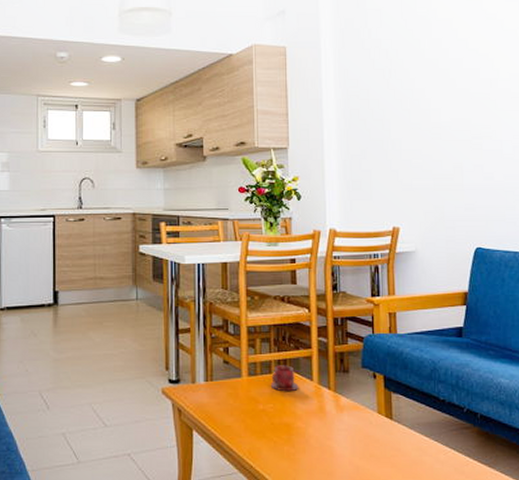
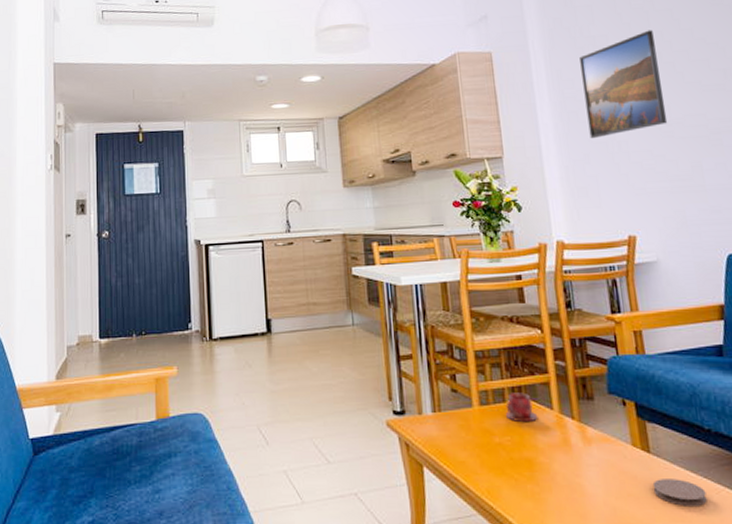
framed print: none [366,37,437,135] -> present [580,30,668,138]
coaster: none [392,442,436,465] -> present [652,479,707,506]

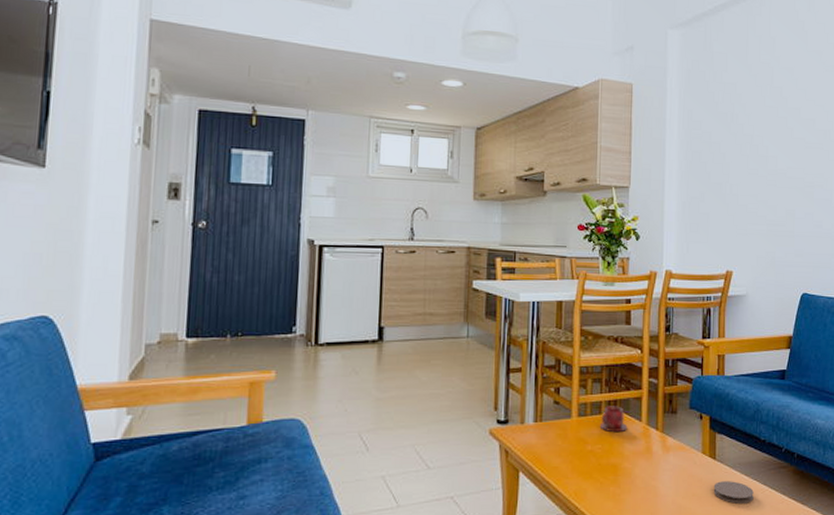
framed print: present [580,30,668,138] -> none [708,85,774,179]

